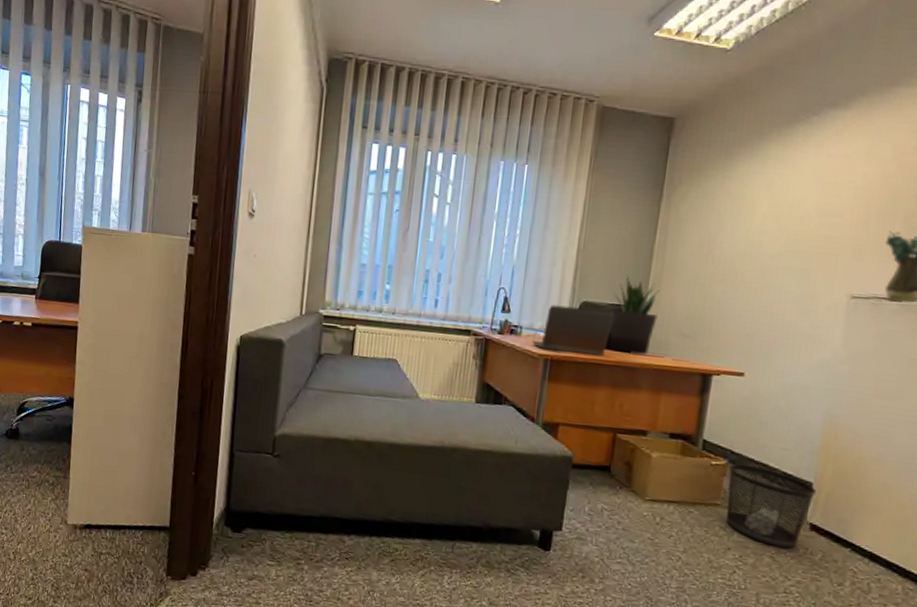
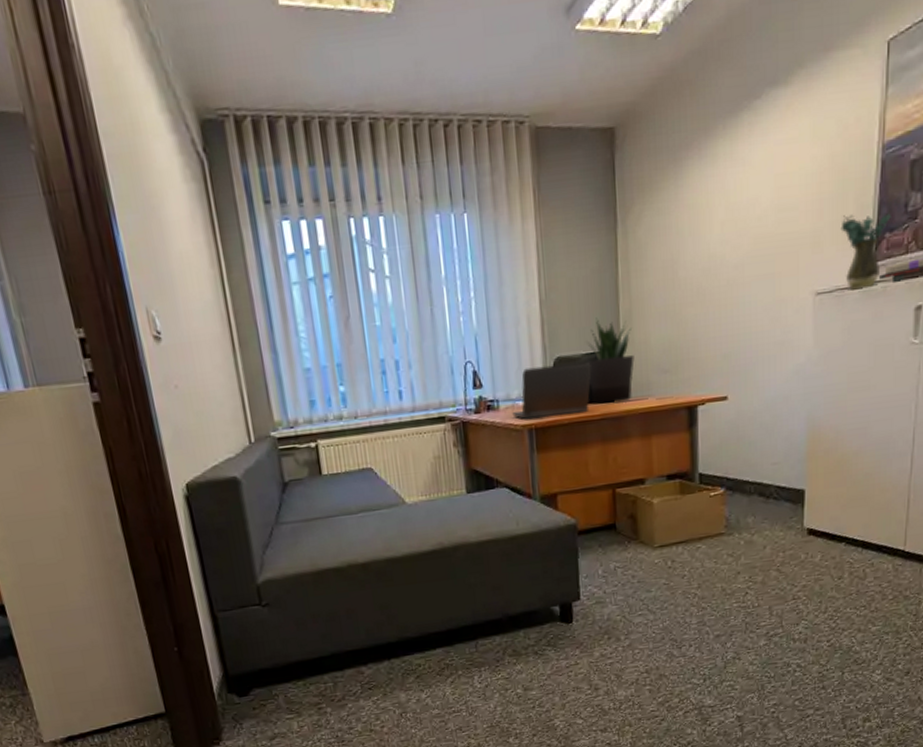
waste bin: present [726,463,816,549] -> none [728,487,808,560]

